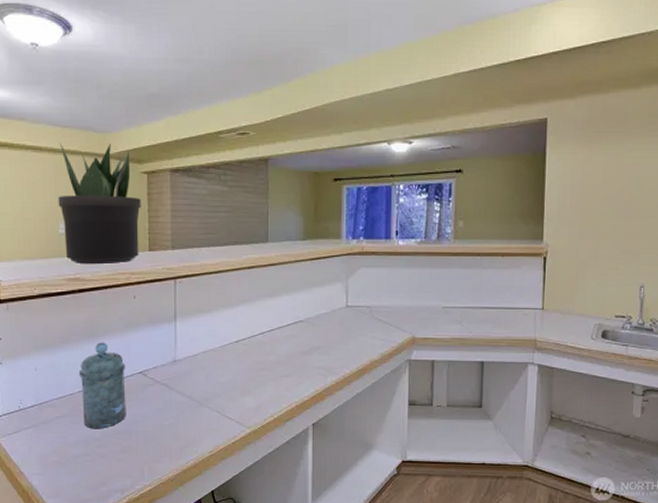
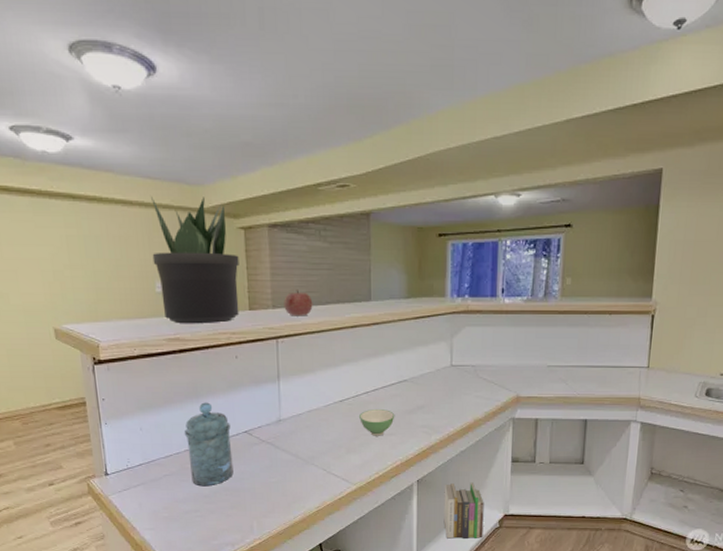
fruit: none [183,230,211,257] -> present [283,288,313,316]
bowl: none [255,350,291,378] -> present [359,409,395,436]
books: none [339,426,381,486] -> present [443,482,484,539]

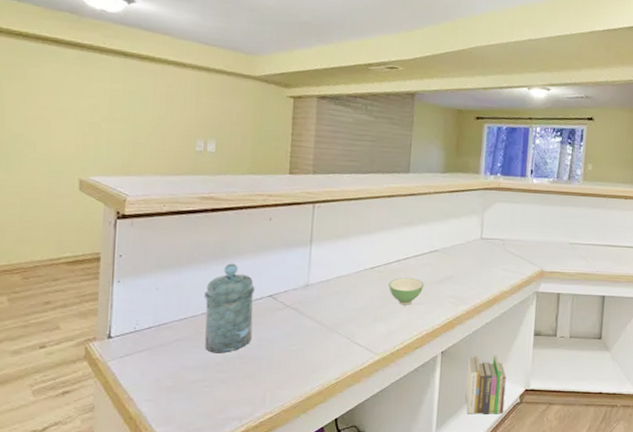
planter: present [151,196,239,323] -> none [197,61,285,184]
fruit: present [283,288,313,316] -> none [324,157,354,184]

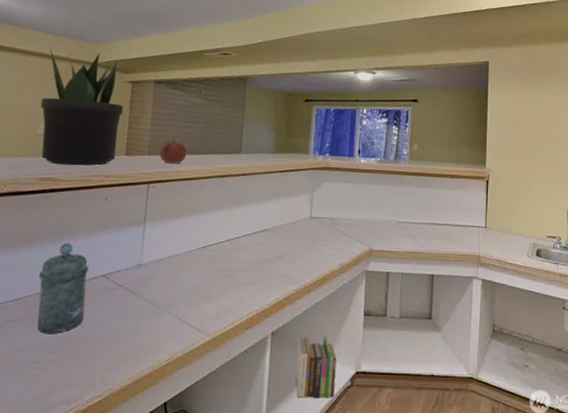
planter: none [197,61,285,184] -> present [40,49,123,165]
fruit: none [324,157,354,184] -> present [159,138,187,164]
bowl: present [389,278,424,305] -> none [220,257,255,285]

